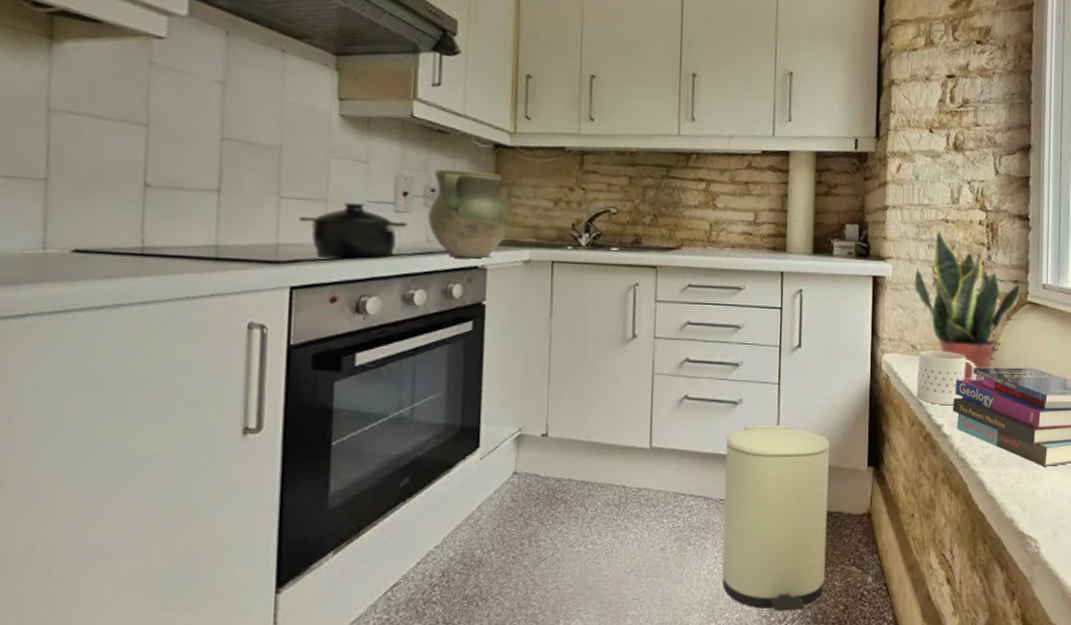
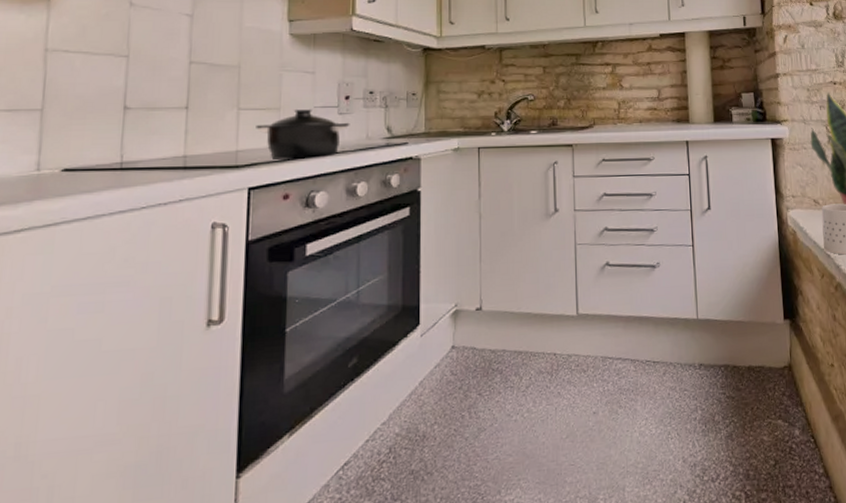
ceramic jug: present [428,169,509,259] -> none [368,73,438,151]
pedal bin: present [722,424,829,612] -> none [648,283,753,470]

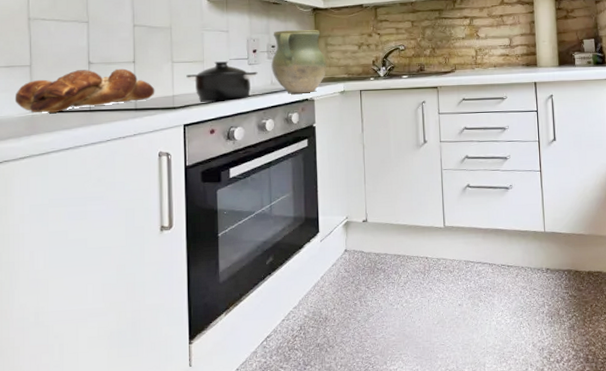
bread loaf: none [14,115,213,172] -> present [14,68,155,114]
ceramic jug: none [368,73,438,151] -> present [271,29,327,94]

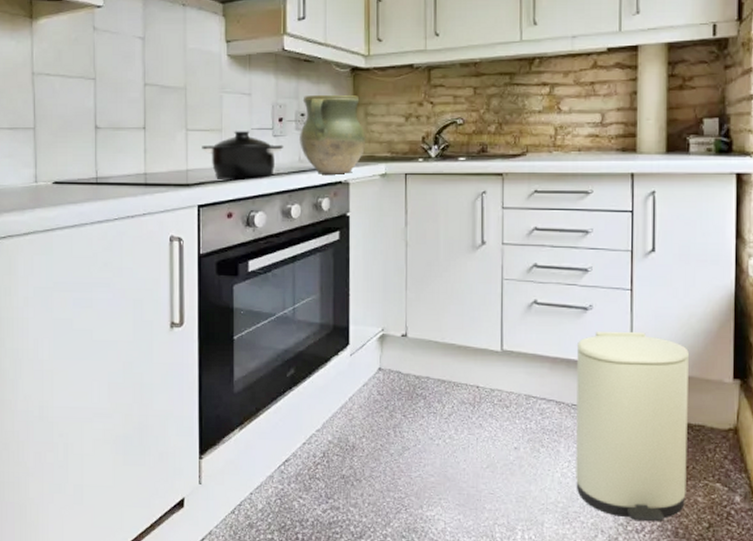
bread loaf: present [14,68,155,114] -> none [18,135,167,184]
pedal bin: none [503,202,592,354] -> present [576,330,689,523]

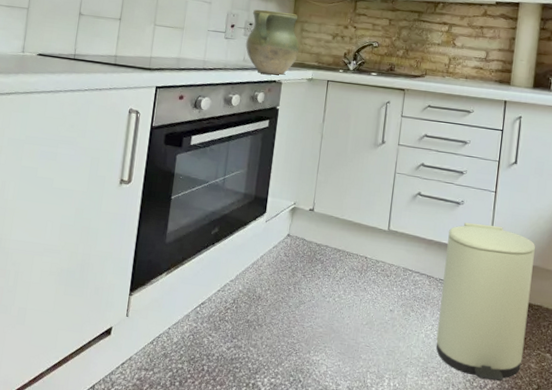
saucepan: present [202,131,284,179] -> none [165,30,233,71]

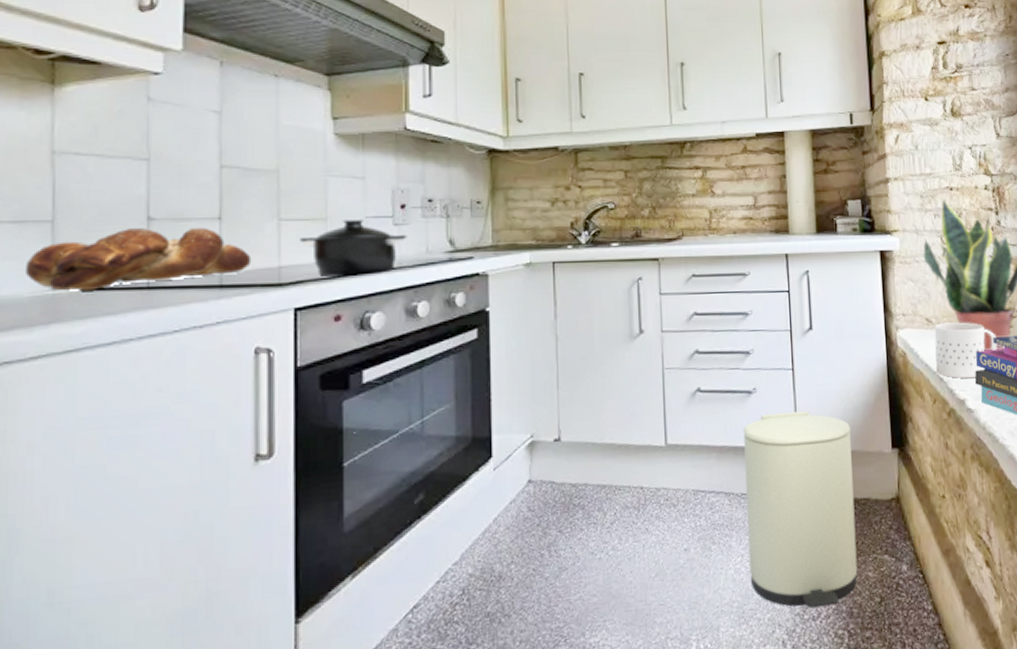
bread loaf: none [9,19,135,58] -> present [24,227,252,292]
saucepan: none [165,30,233,71] -> present [300,220,407,276]
ceramic jug: present [245,9,300,76] -> none [427,178,507,266]

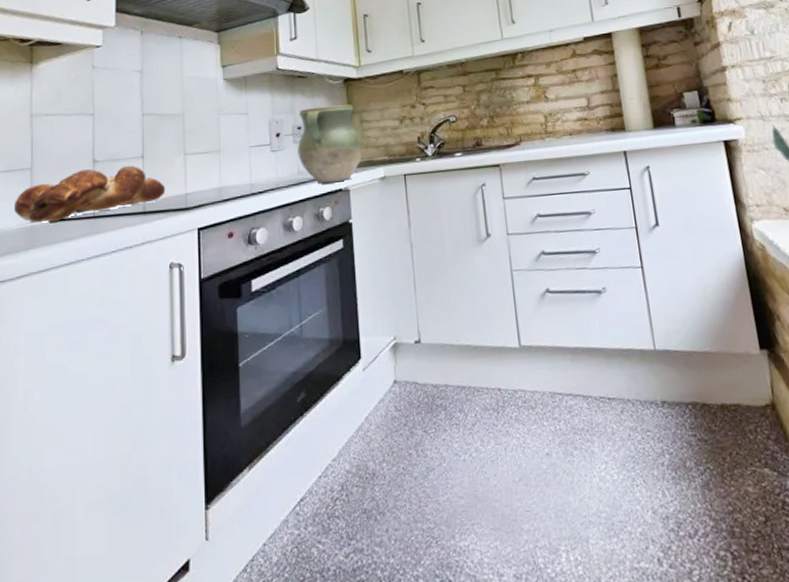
saucepan: present [300,220,407,276] -> none [200,149,282,200]
ceramic jug: none [427,178,507,266] -> present [297,104,363,184]
pedal bin: present [744,410,858,609] -> none [596,309,736,524]

